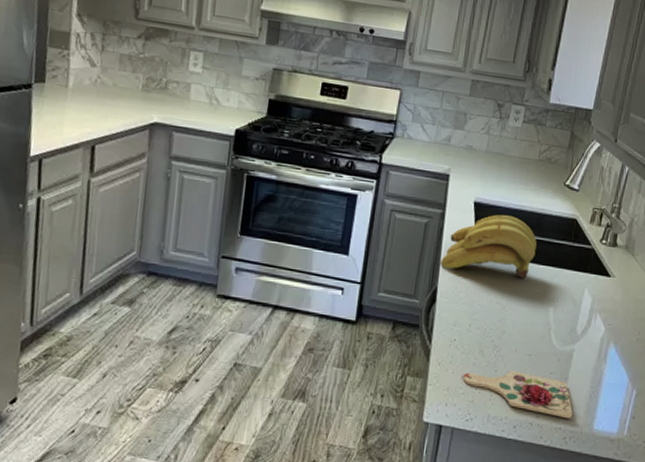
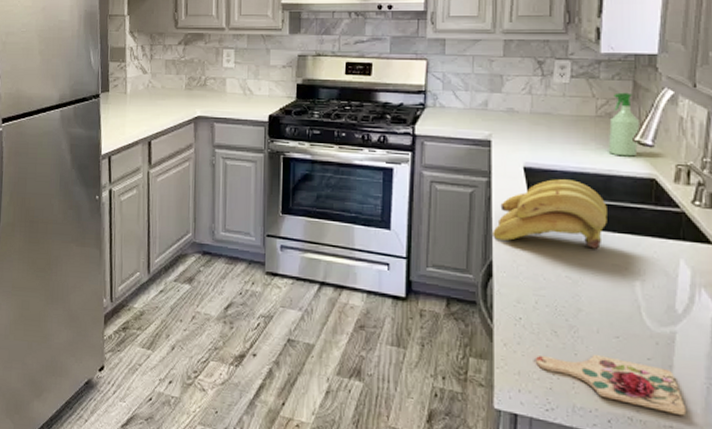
spray bottle: none [544,140,571,199] -> present [608,92,639,157]

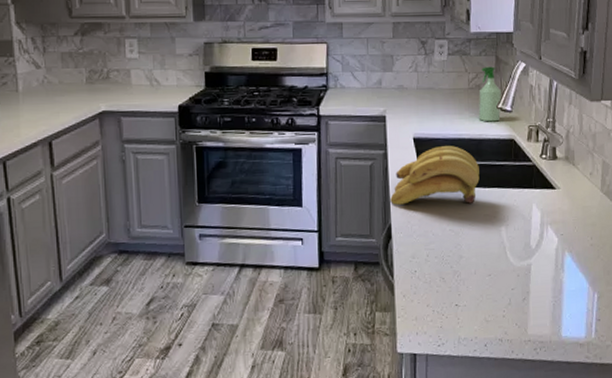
cutting board: present [535,355,687,416] -> none [428,292,540,331]

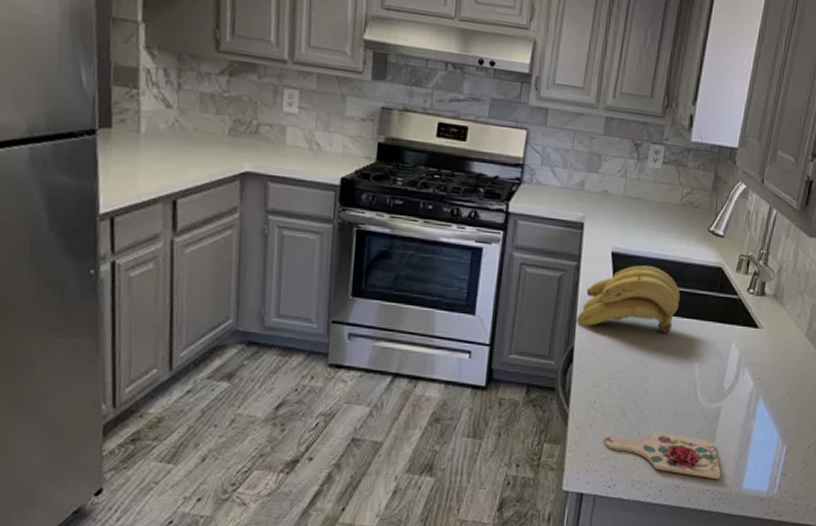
cutting board: none [428,292,540,331] -> present [603,432,722,480]
spray bottle: present [478,66,501,122] -> none [686,182,715,246]

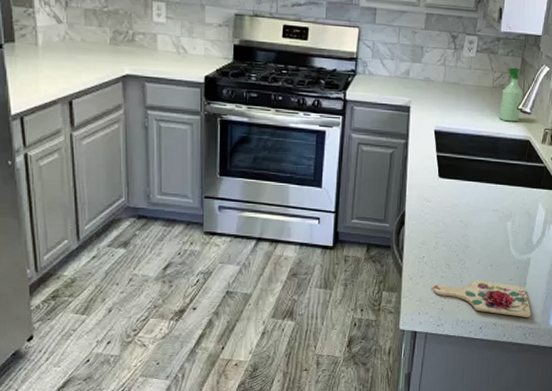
banana bunch: present [576,265,680,333] -> none [406,141,494,198]
spray bottle: none [686,182,715,246] -> present [498,67,523,122]

